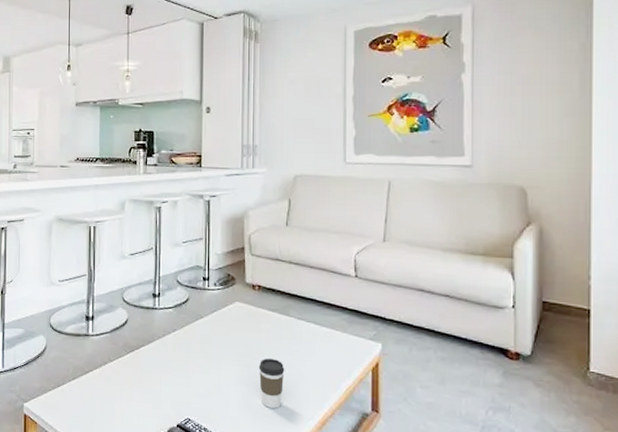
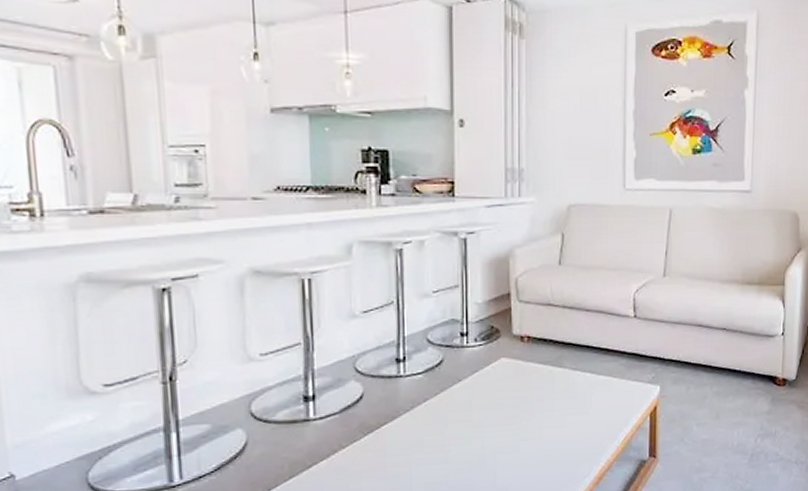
coffee cup: present [258,358,285,409] -> none [528,416,559,472]

